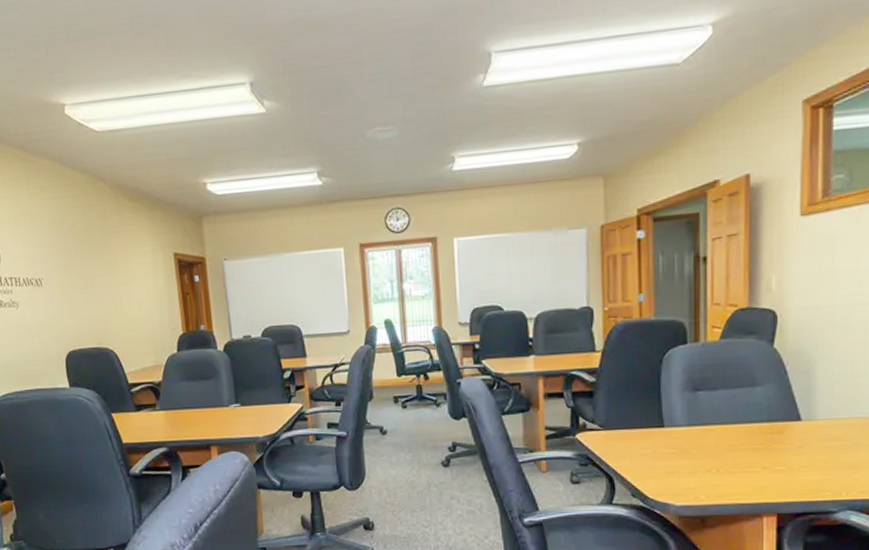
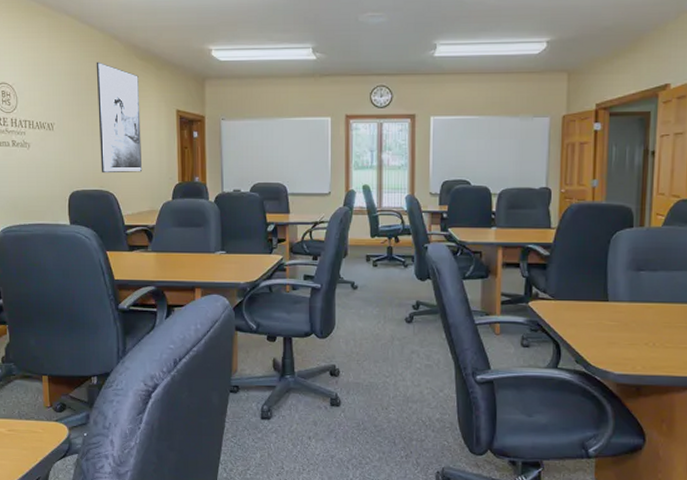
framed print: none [81,206,143,329] -> present [96,61,143,174]

